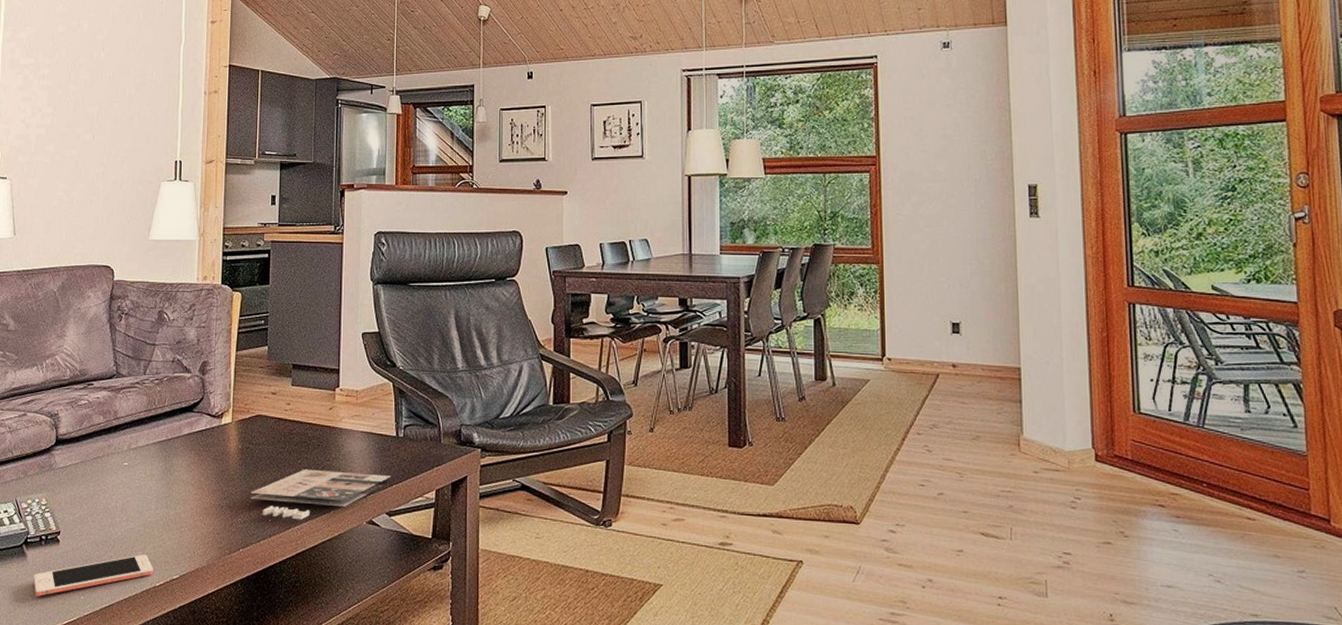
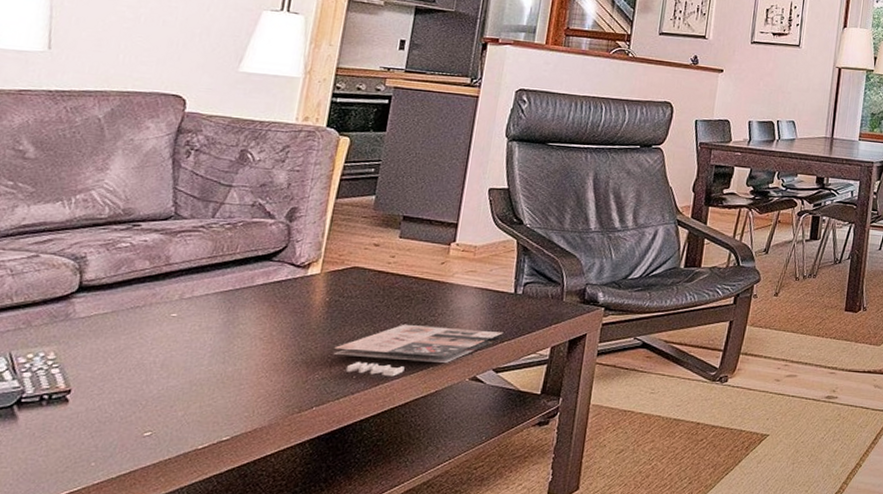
cell phone: present [33,554,153,597] -> none [23,414,197,465]

